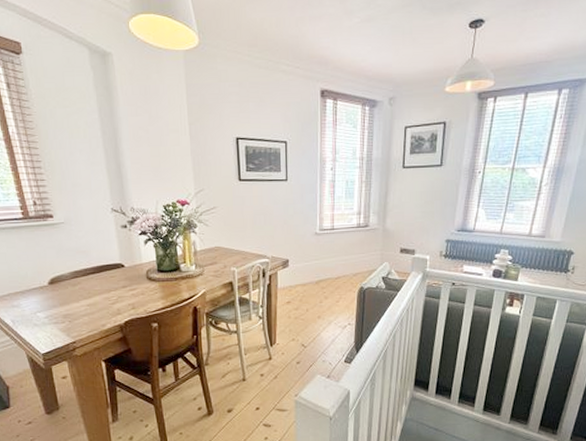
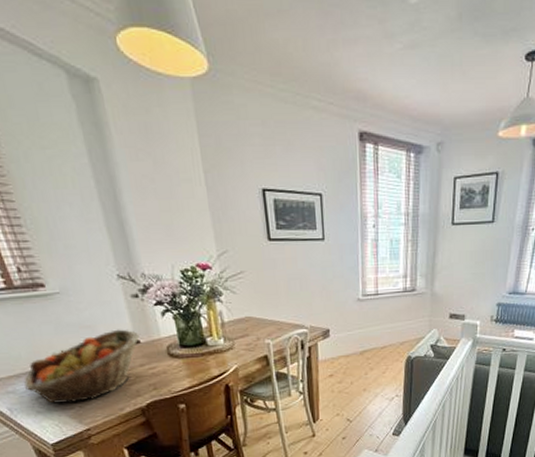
fruit basket: none [27,254,125,318] -> present [24,329,140,404]

